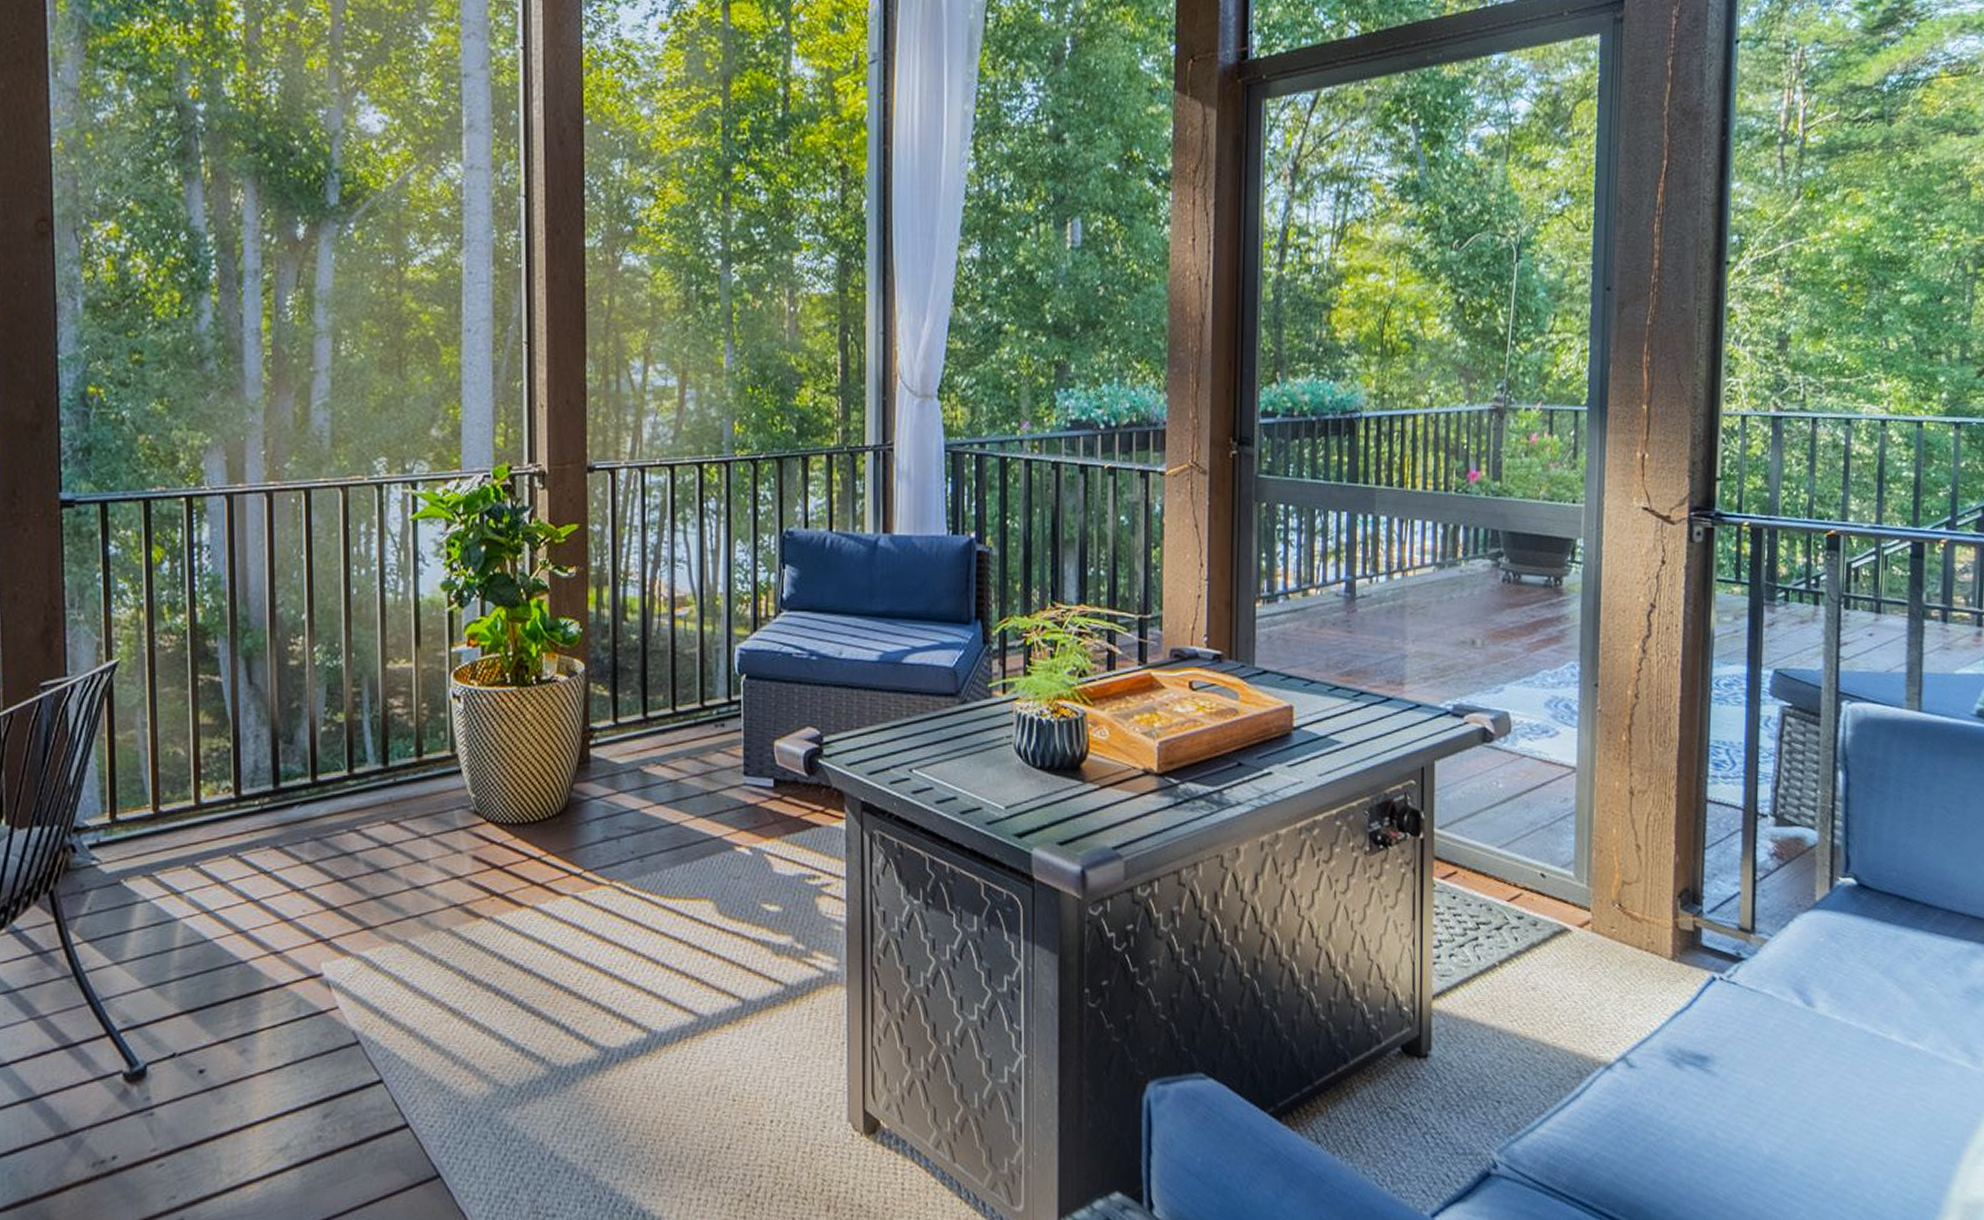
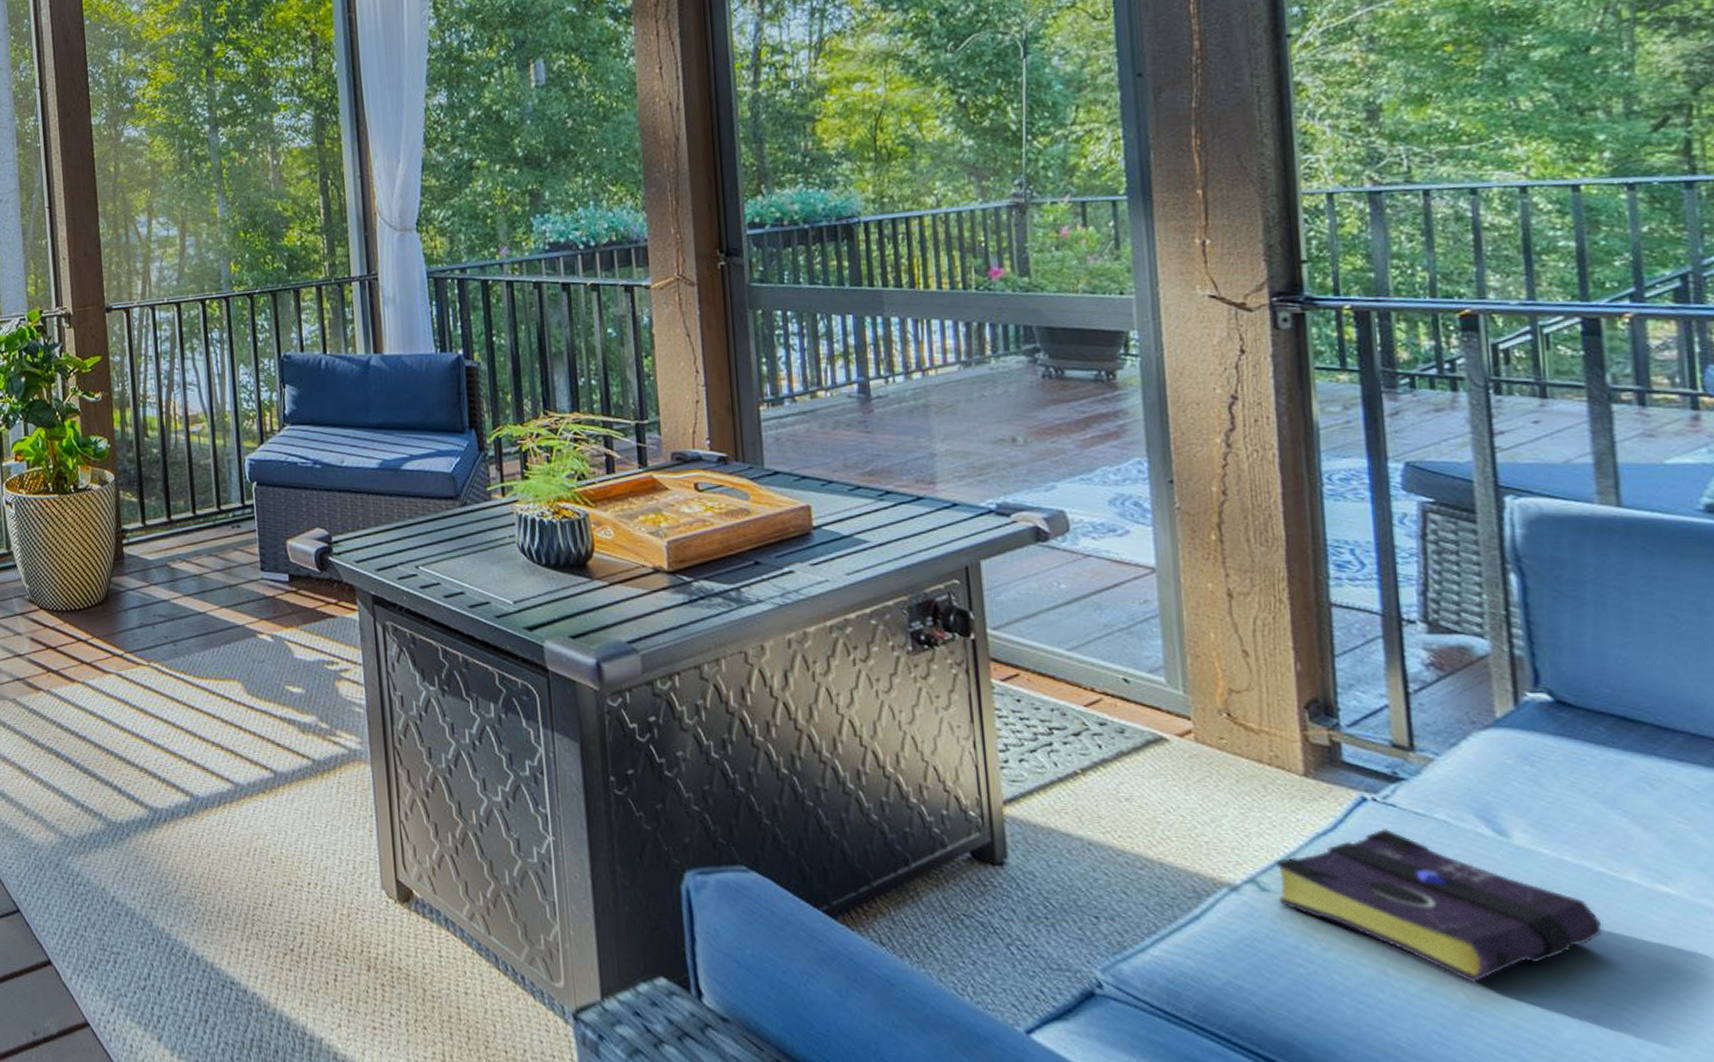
book: none [1641,1005,1870,1139] -> present [1275,829,1603,983]

